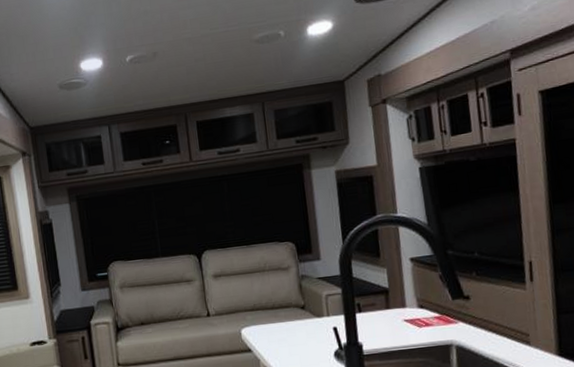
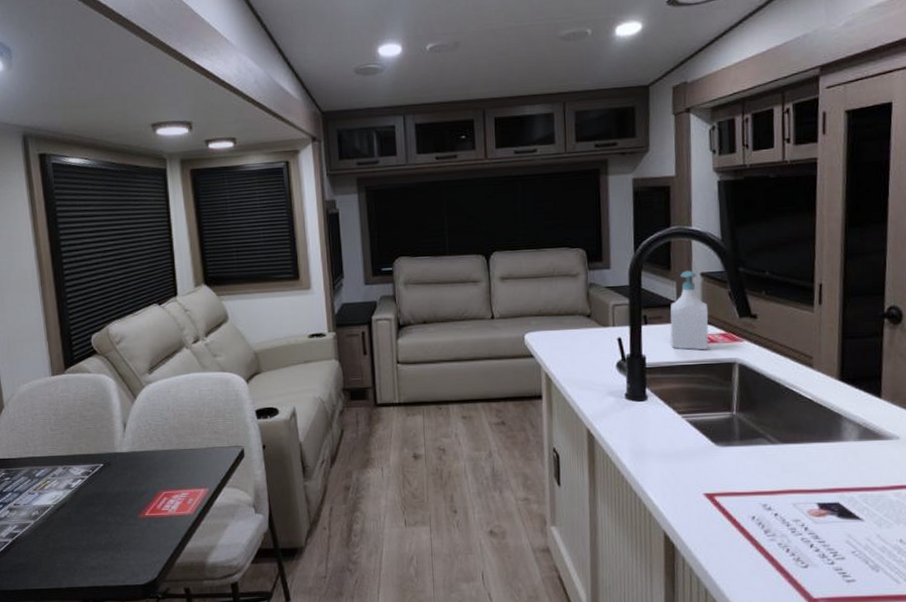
soap bottle: none [383,256,425,335] -> present [670,270,709,350]

